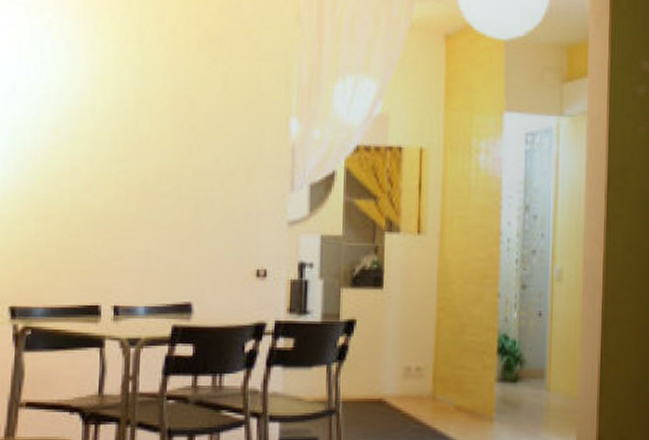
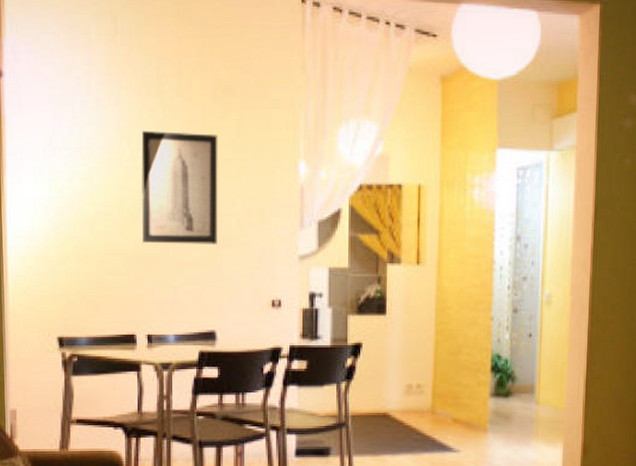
wall art: none [113,80,202,207] -> present [141,131,218,245]

